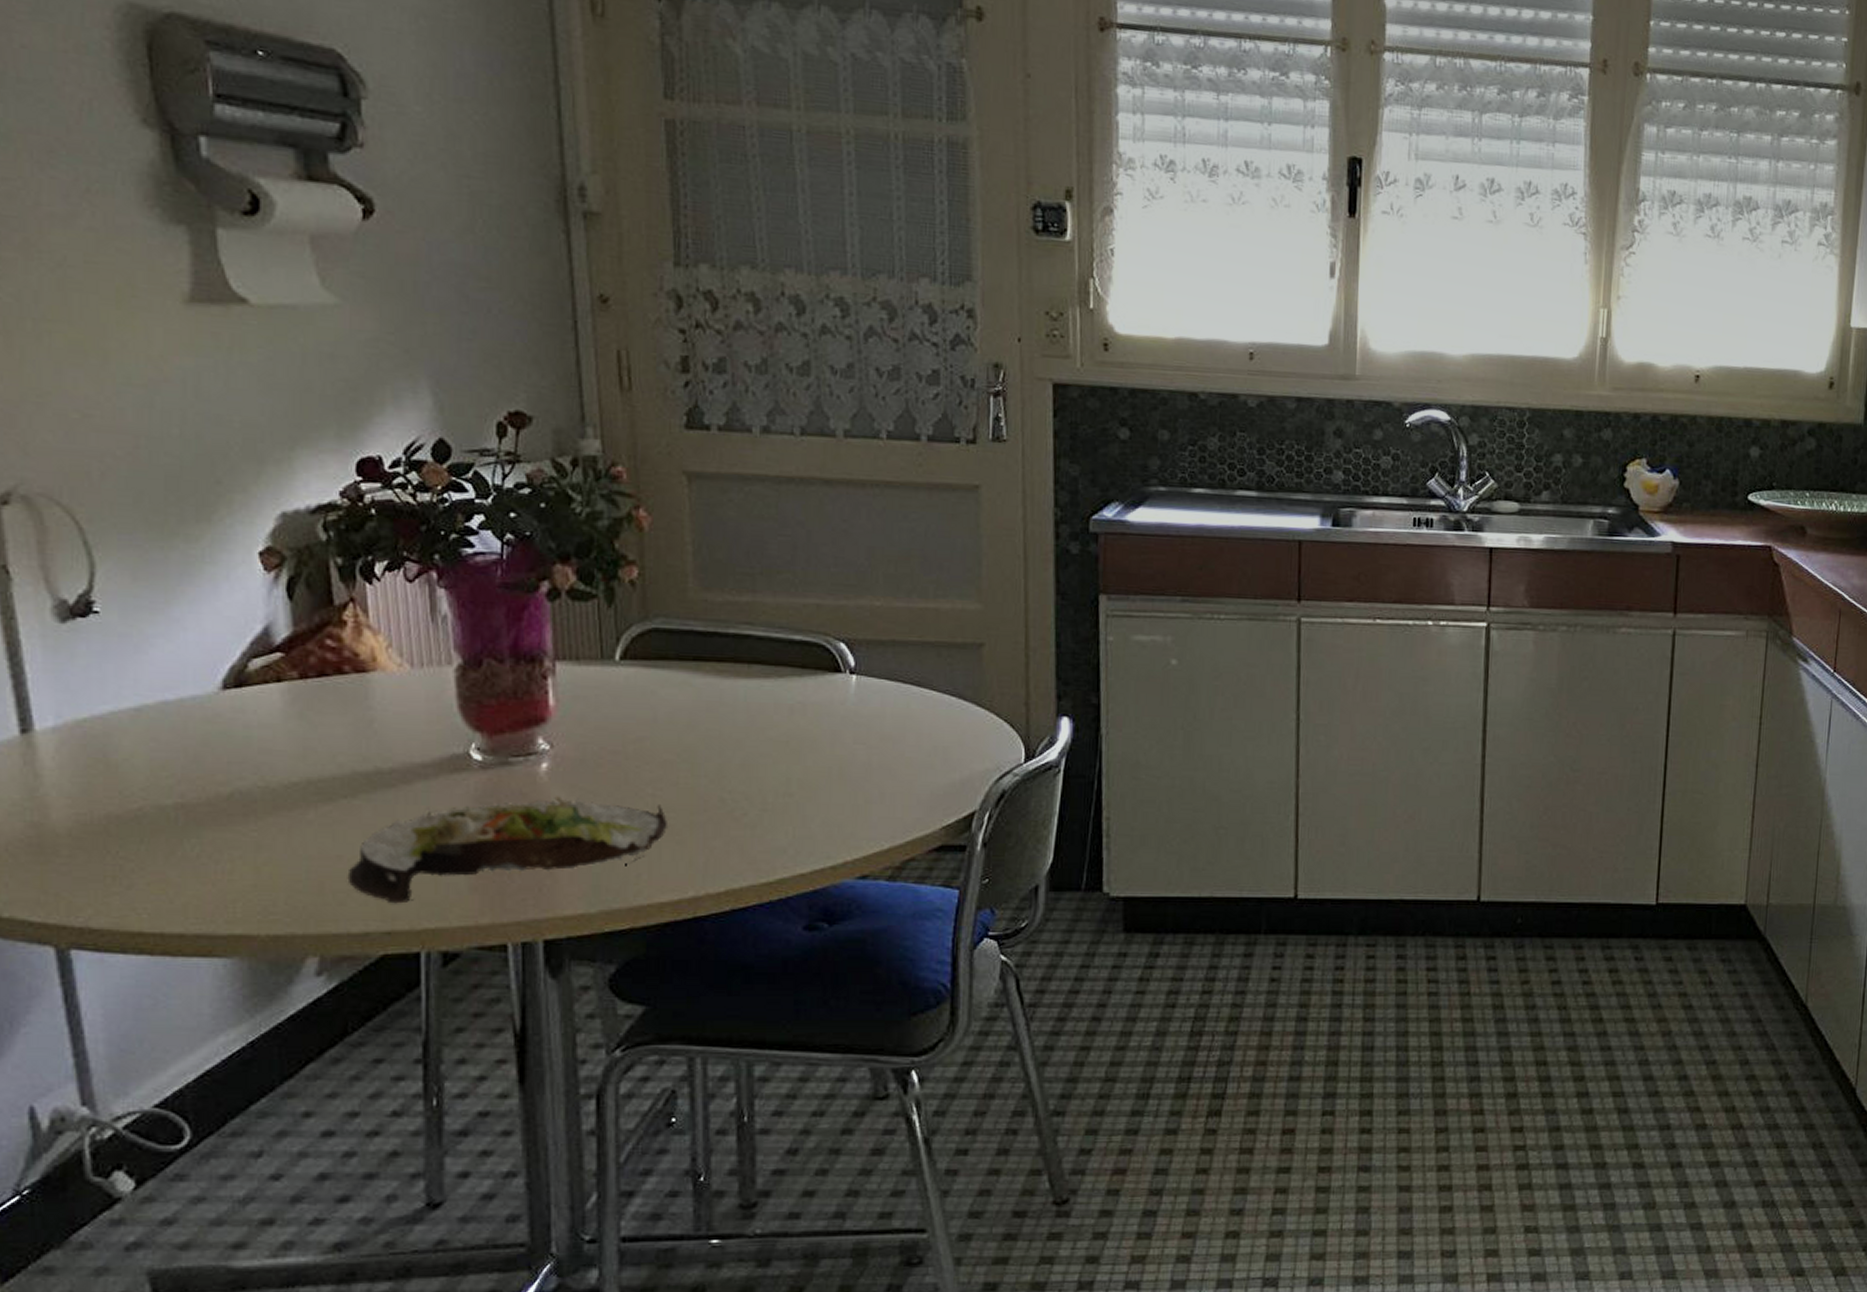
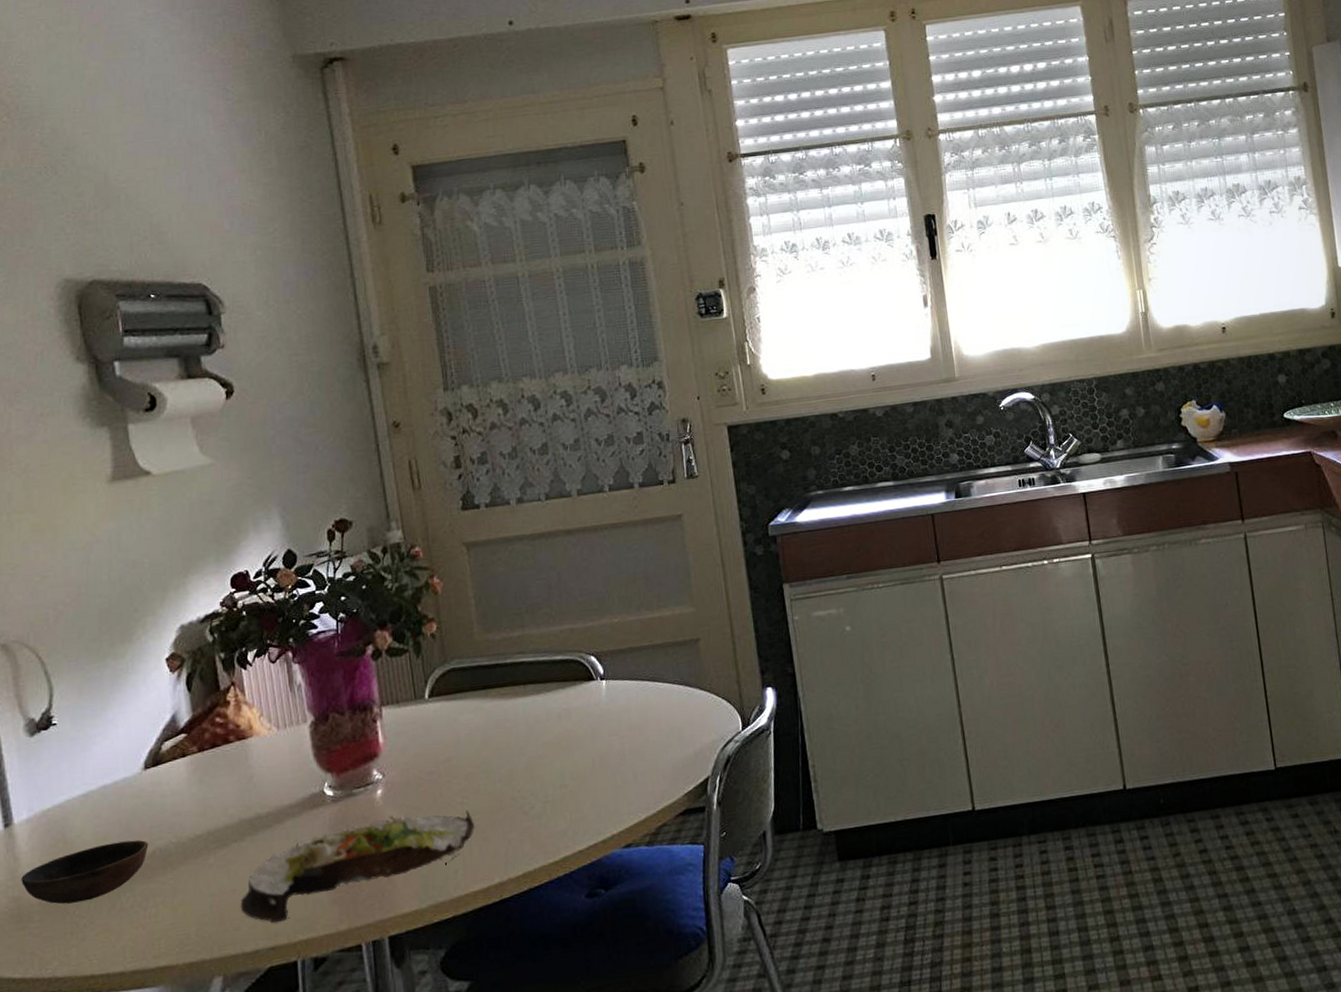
bowl: none [44,774,225,841] -> present [21,839,149,904]

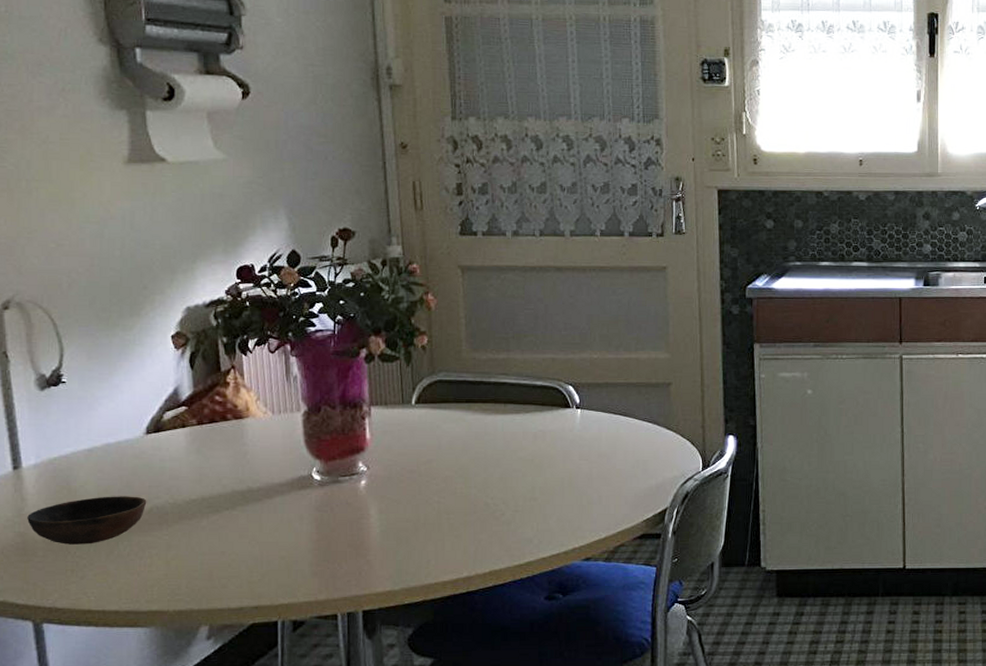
salad plate: present [240,810,475,923] -> none [228,504,448,586]

